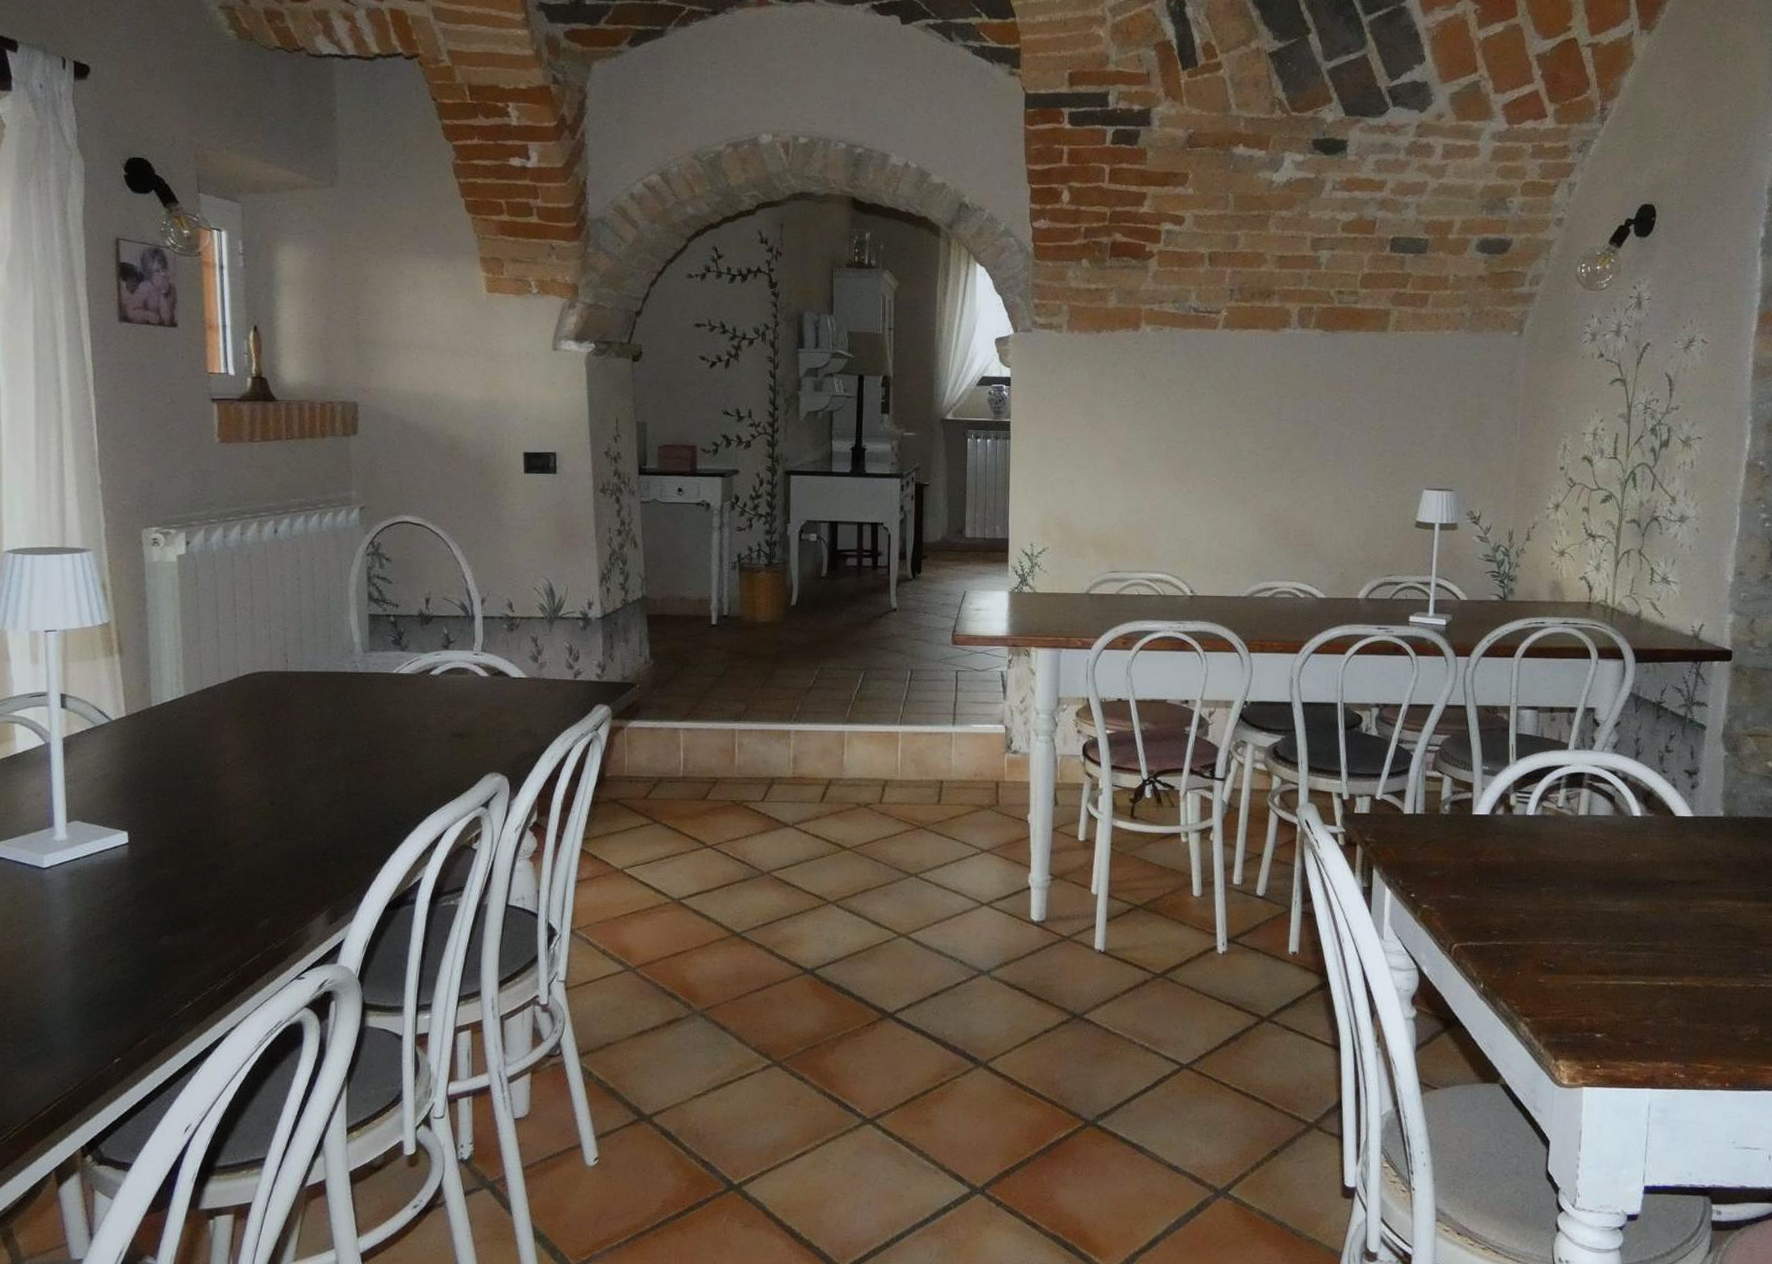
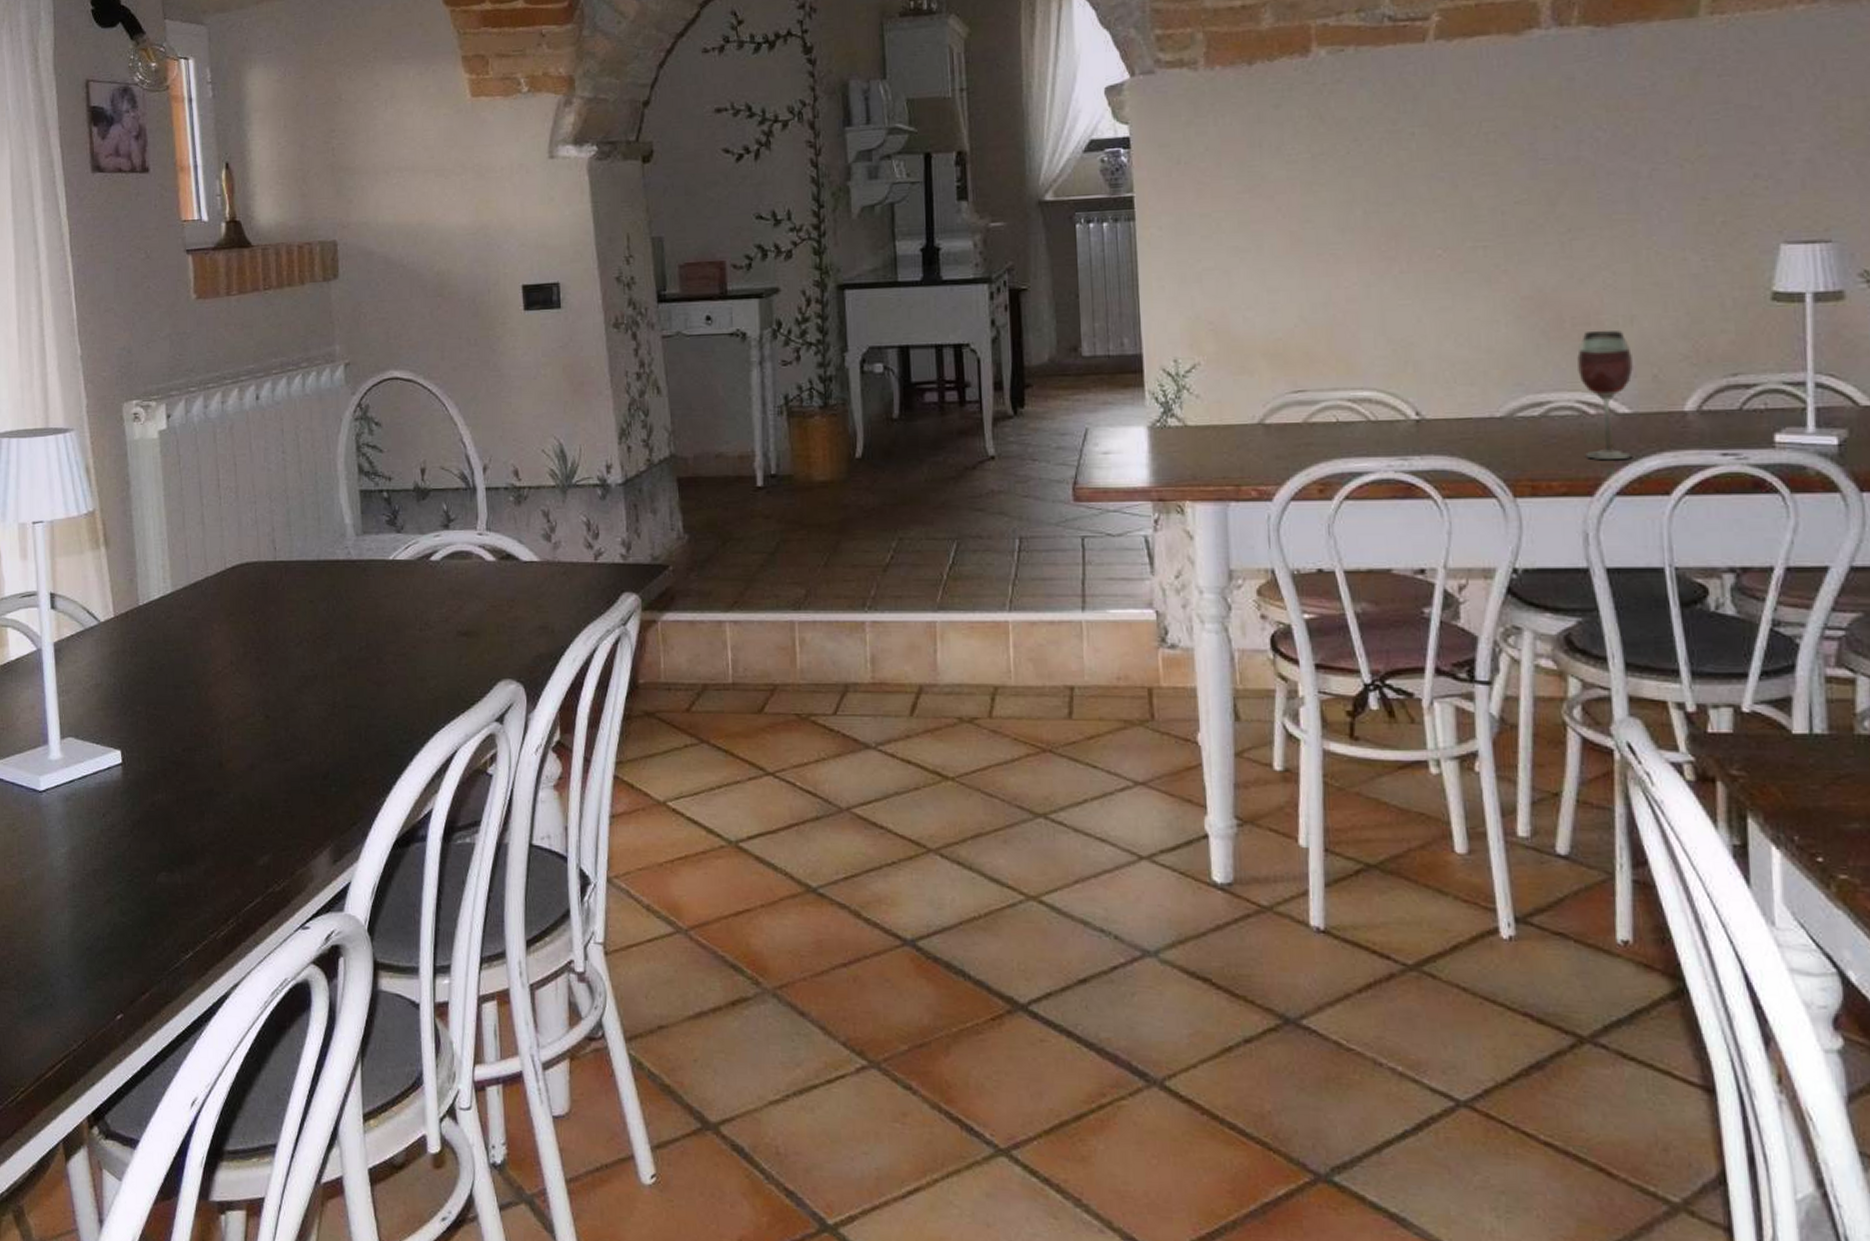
wineglass: none [1294,540,1329,630] -> present [1576,330,1633,461]

